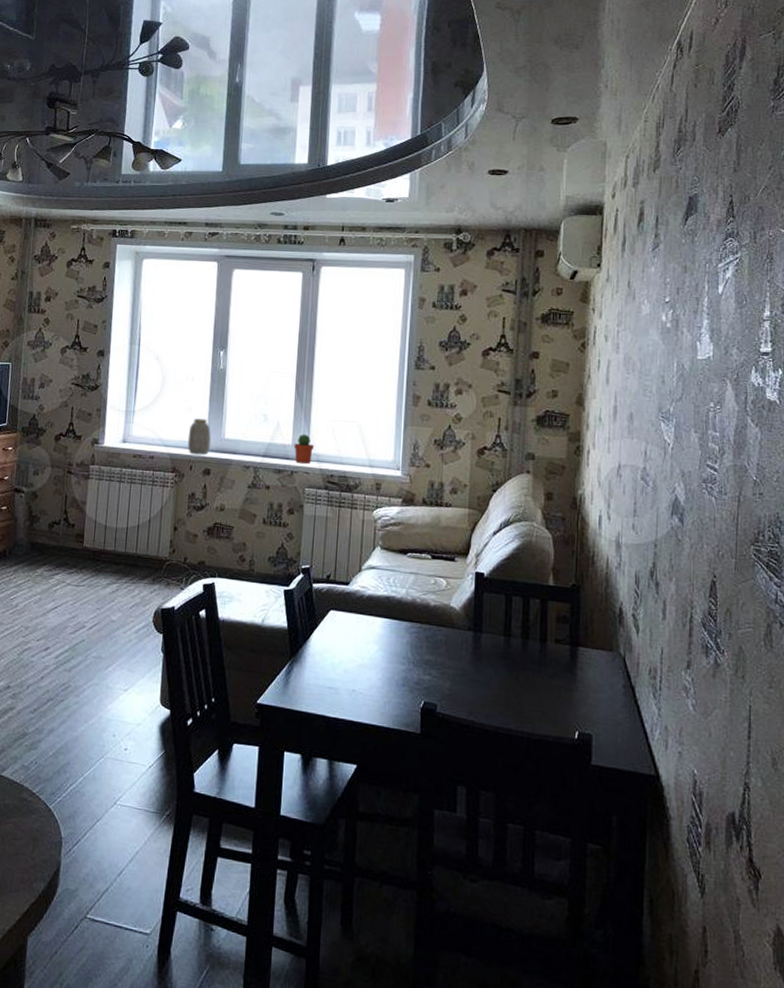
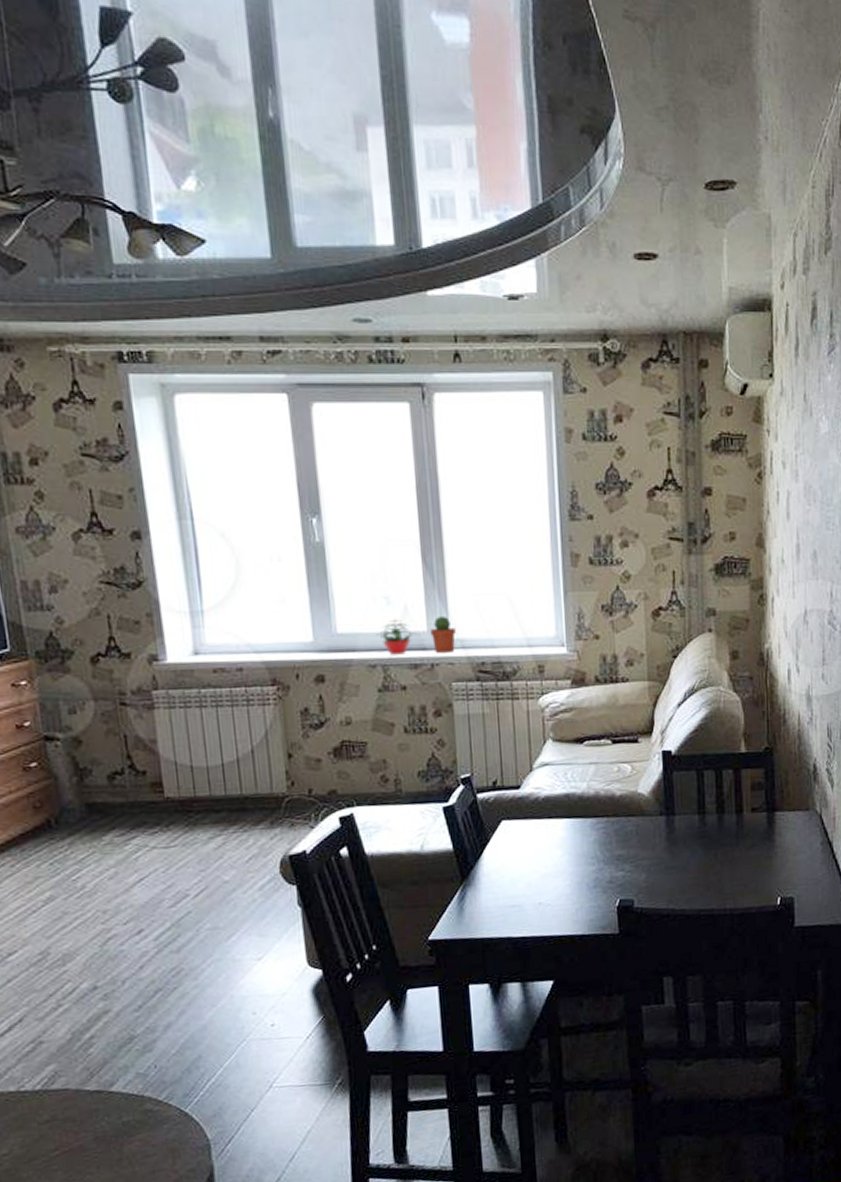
vase: present [187,418,211,456] -> none [285,611,320,660]
potted flower: none [252,432,283,461] -> present [375,619,416,655]

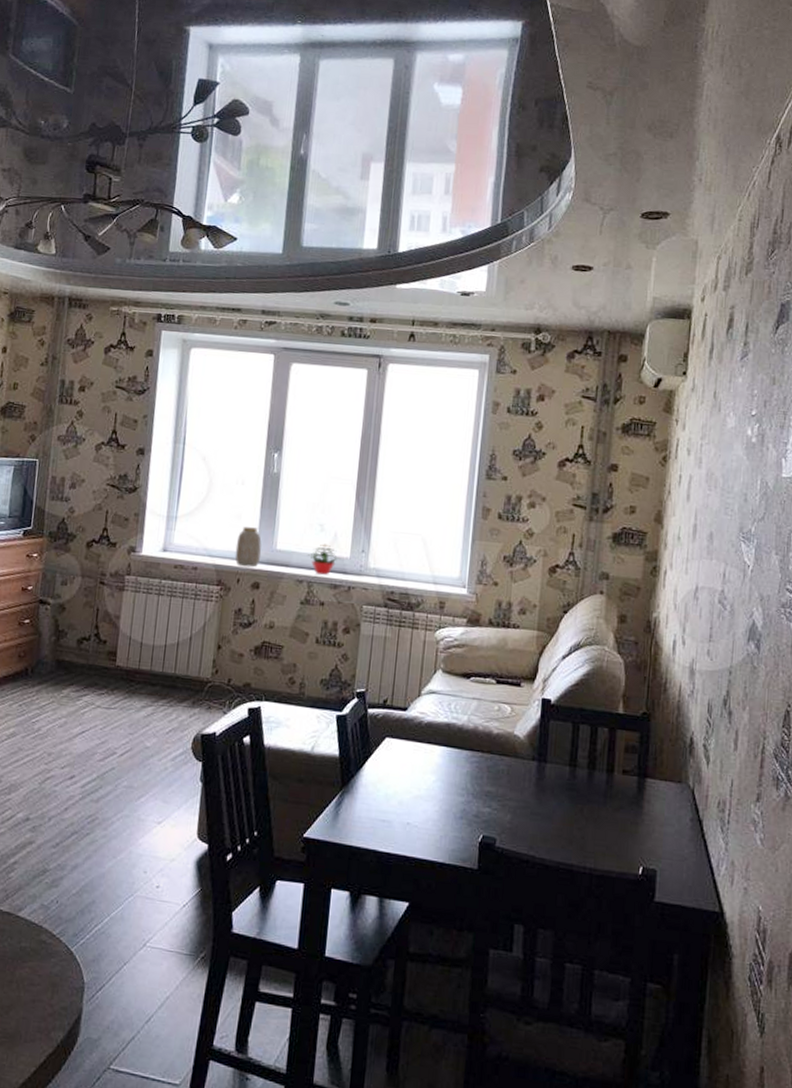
vase: none [285,611,320,660] -> present [235,527,262,568]
succulent plant: present [430,615,456,654] -> none [352,546,374,580]

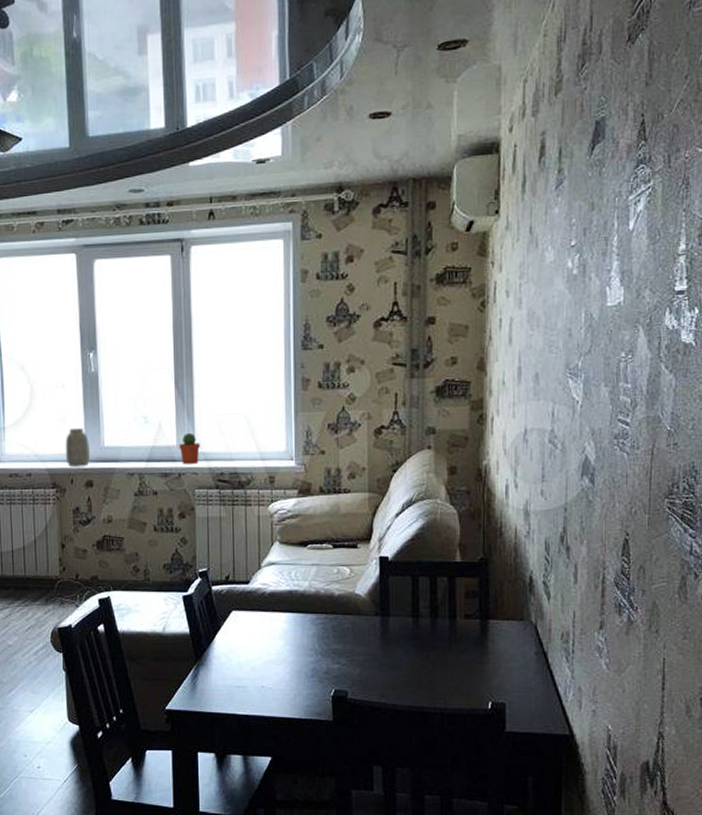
potted flower: present [307,544,340,575] -> none [135,435,167,465]
succulent plant: none [352,546,374,580] -> present [179,432,200,465]

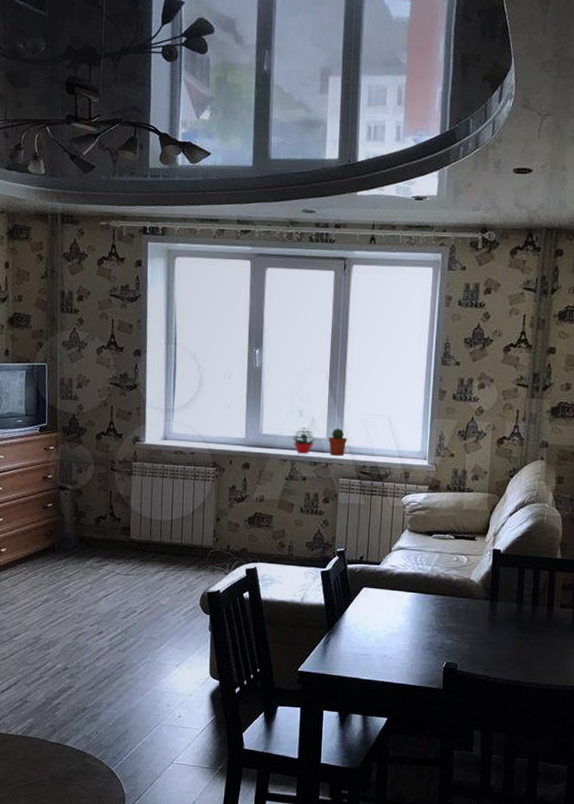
vase: present [65,428,91,468] -> none [226,415,250,451]
potted flower: none [135,435,167,465] -> present [289,427,318,454]

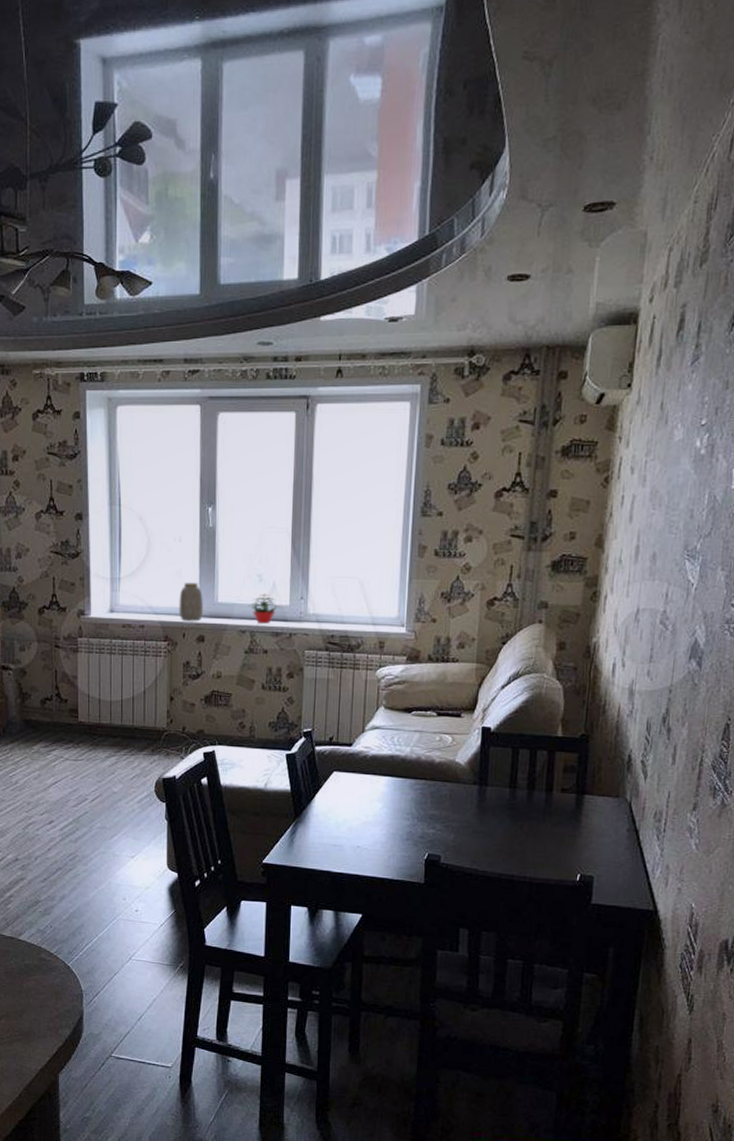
vase: none [226,415,250,451] -> present [179,583,204,622]
succulent plant: present [328,428,347,457] -> none [292,593,313,626]

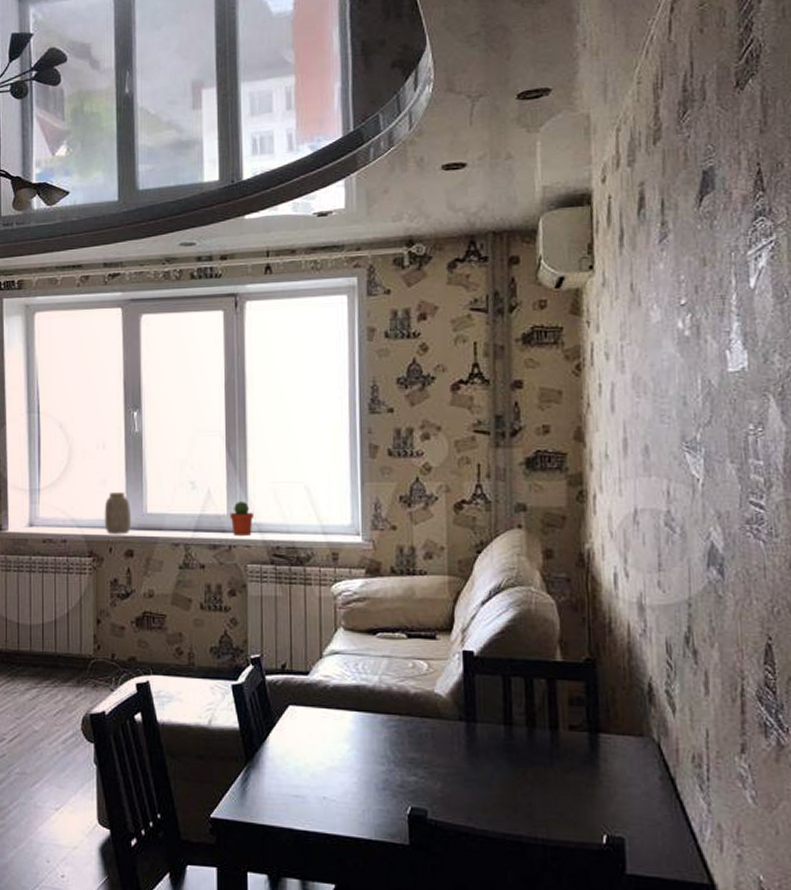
potted flower: present [248,593,280,624] -> none [180,502,217,535]
succulent plant: none [292,593,313,626] -> present [230,501,253,537]

